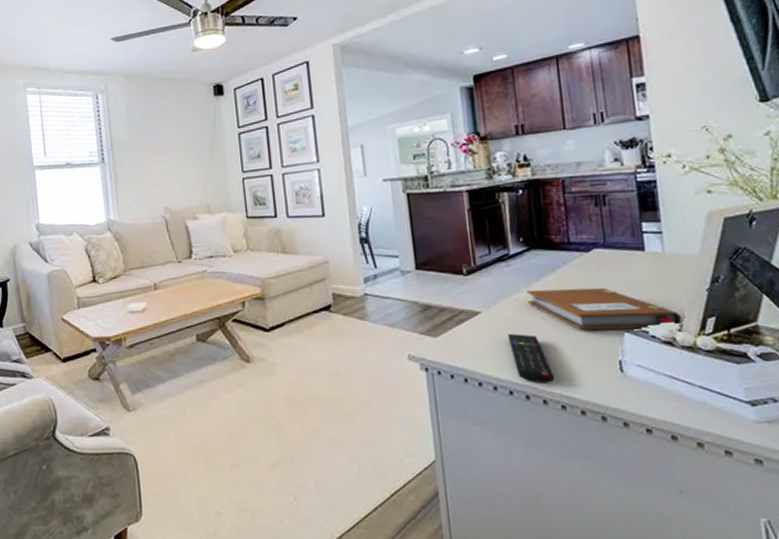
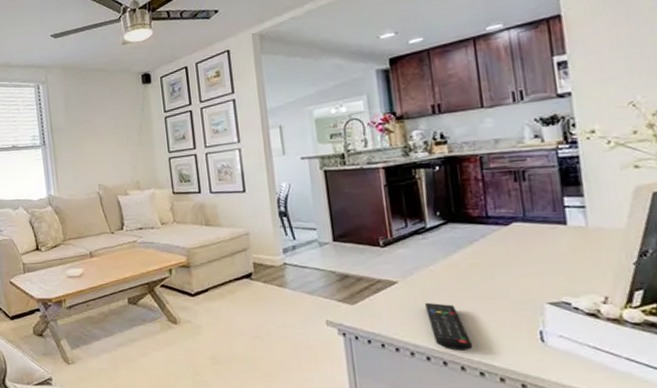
notebook: present [526,287,683,330] -> none [443,260,608,301]

